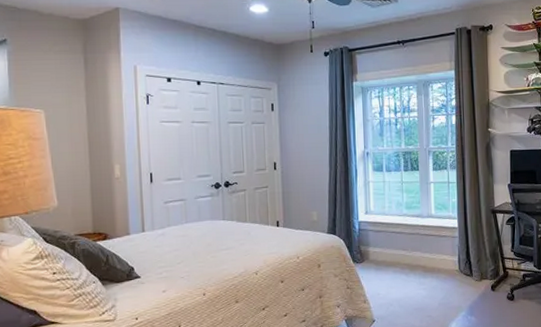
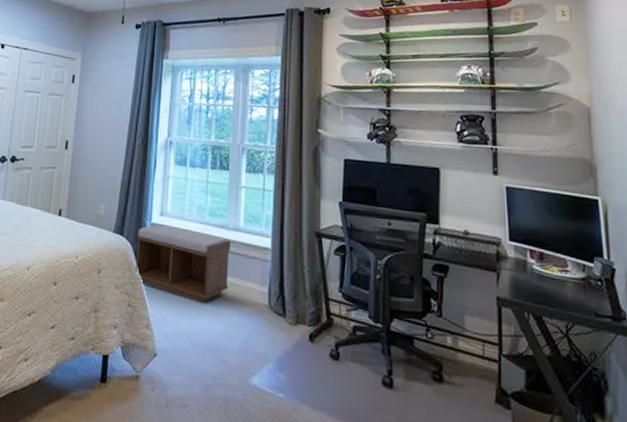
bench: none [347,221,427,277] -> present [136,224,230,304]

